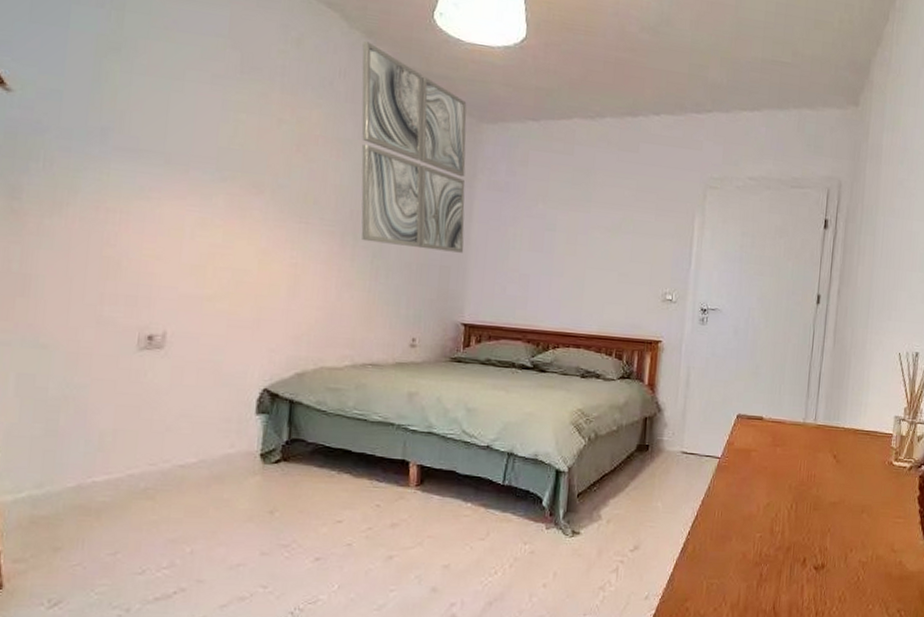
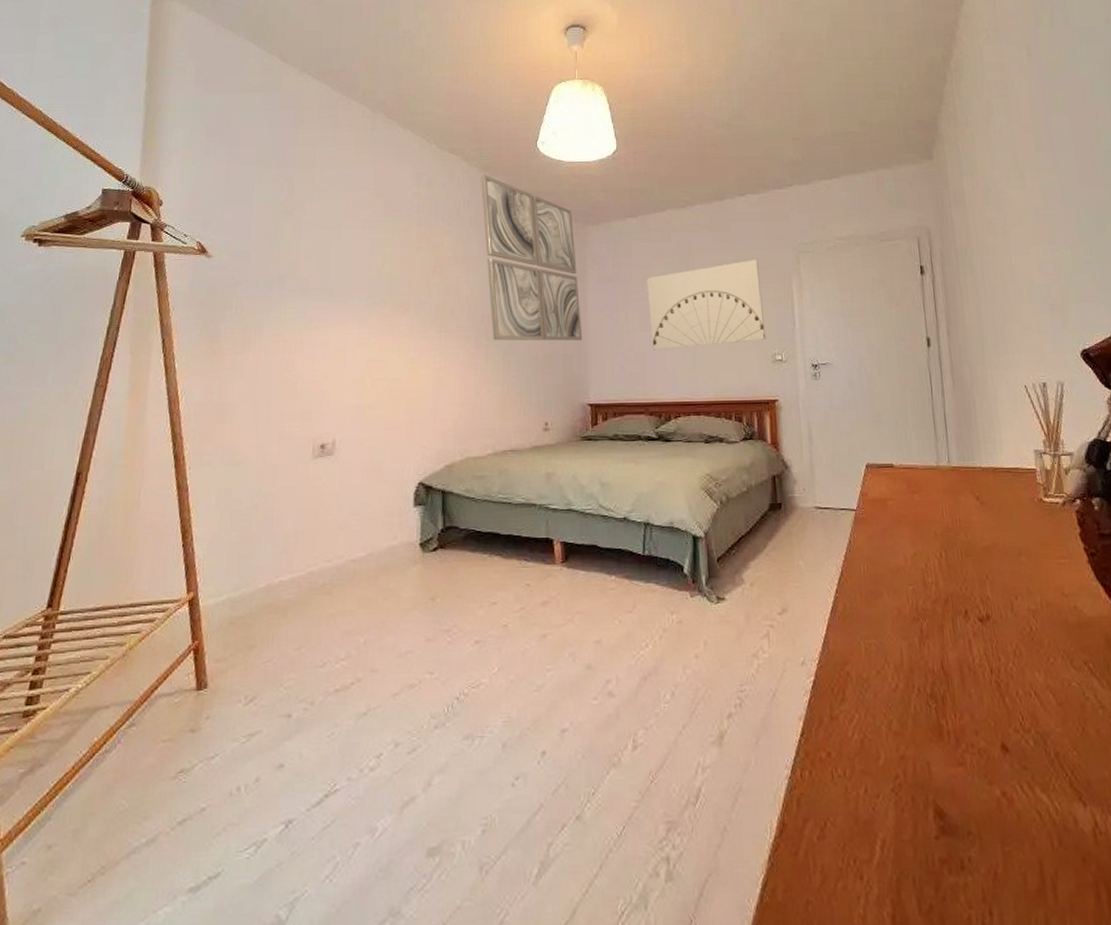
wall art: none [539,188,664,277] -> present [646,259,766,350]

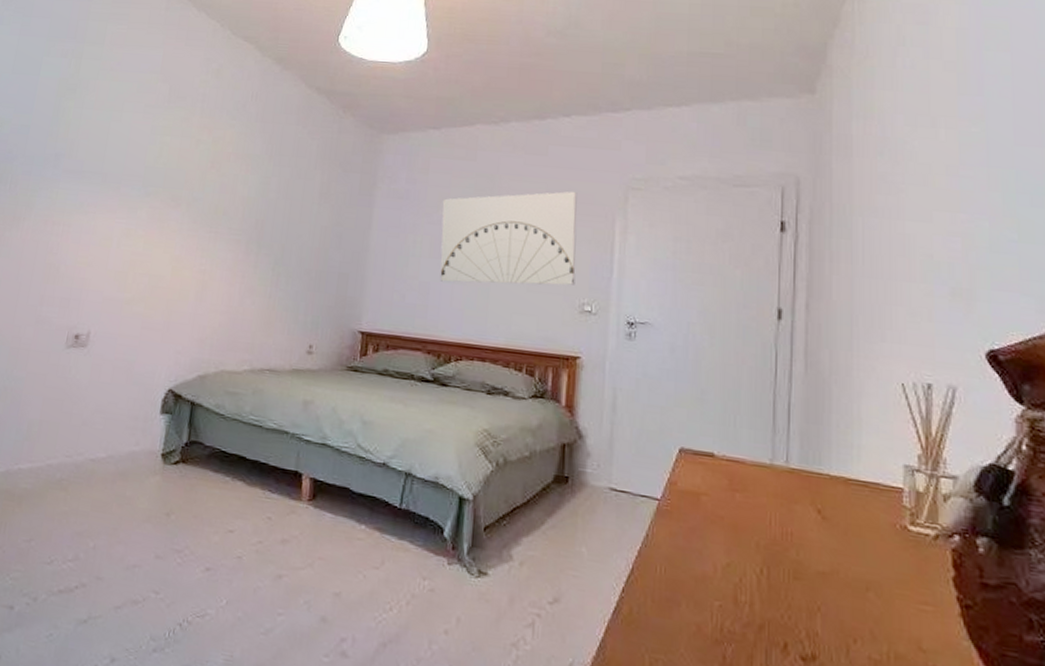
wall art: present [481,174,583,341] -> none [264,66,368,260]

